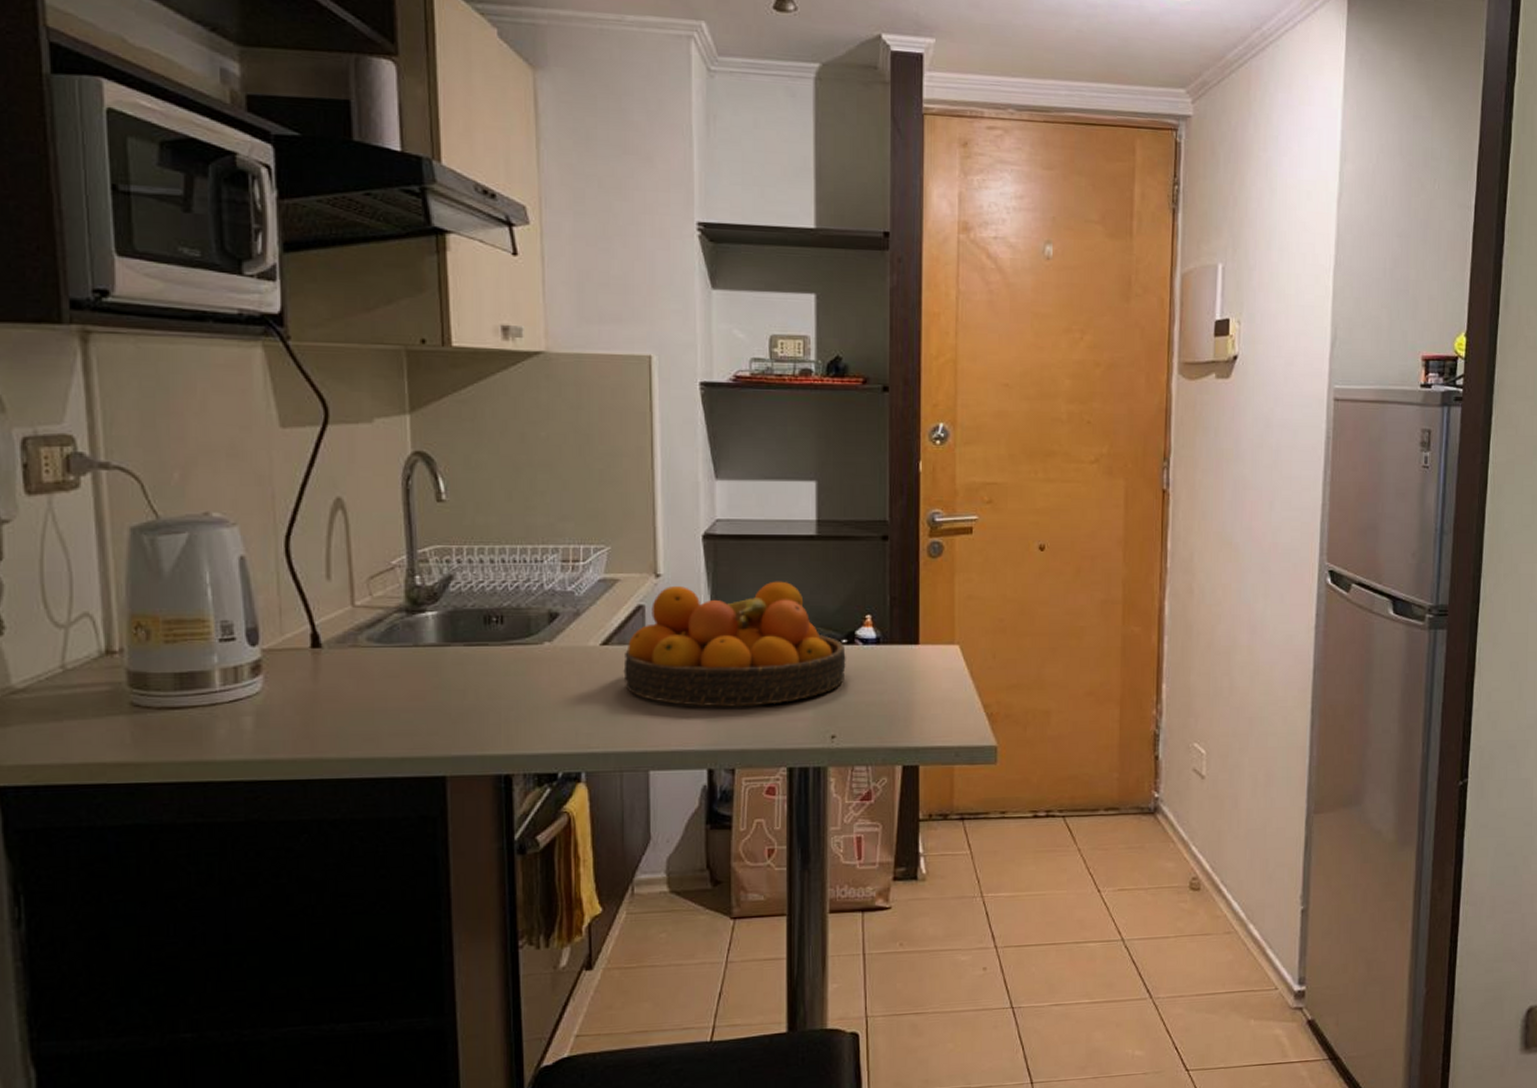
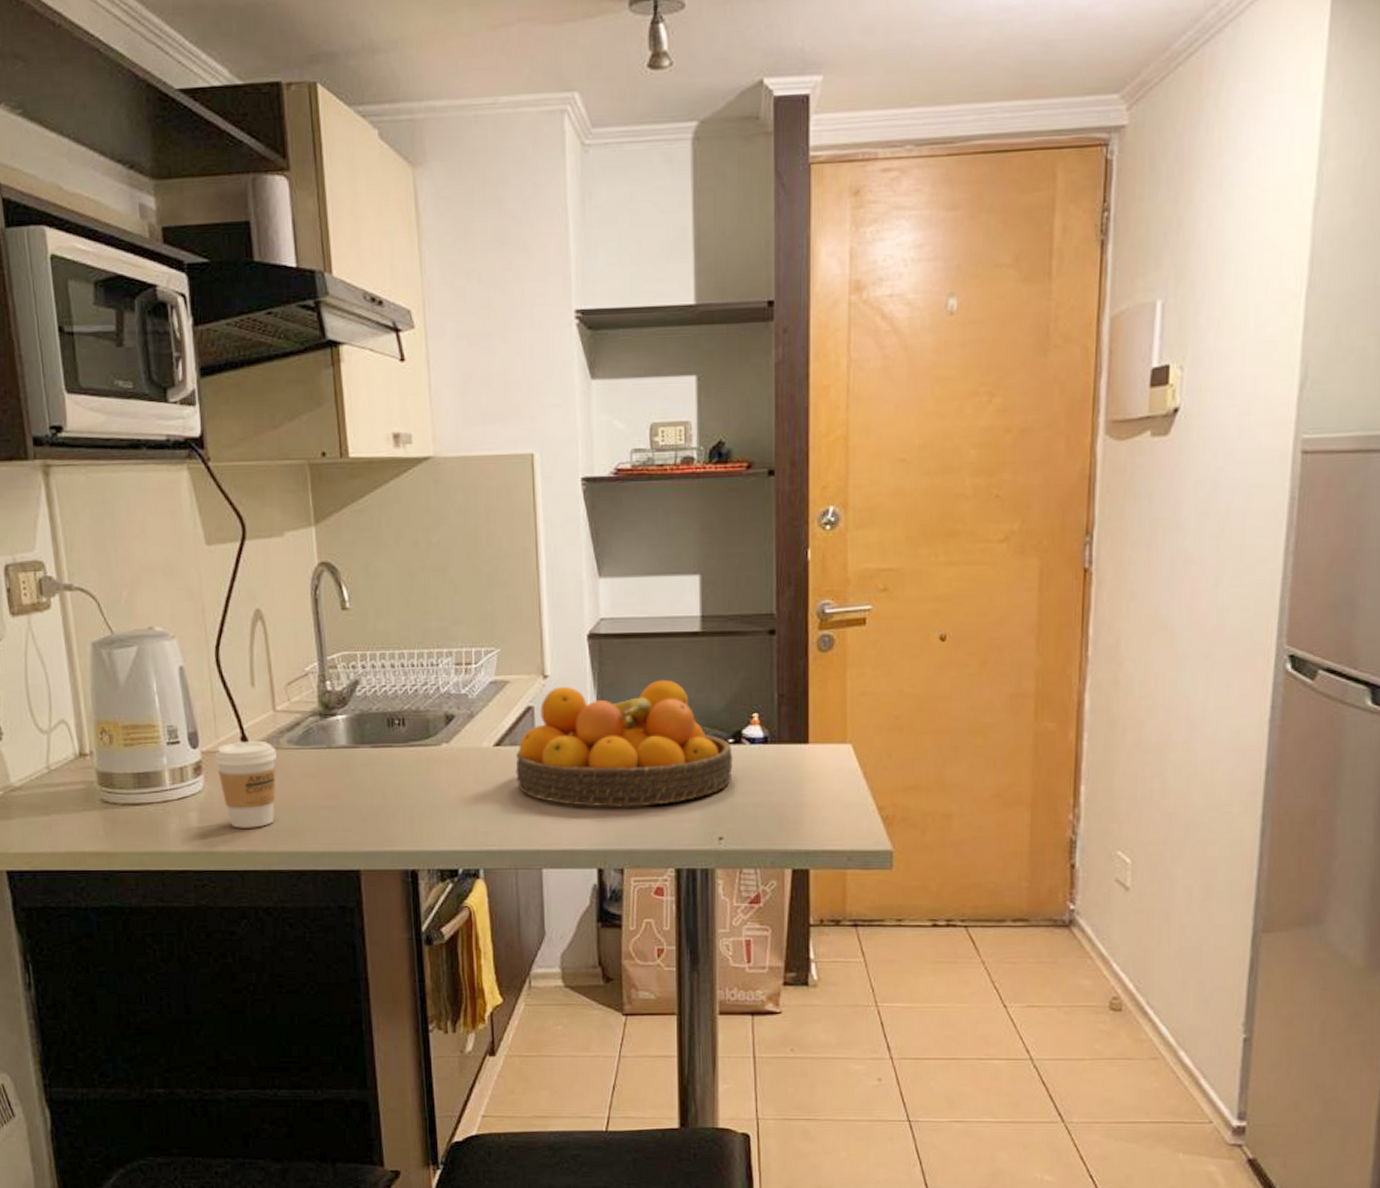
coffee cup: none [279,638,353,733] -> present [215,740,277,828]

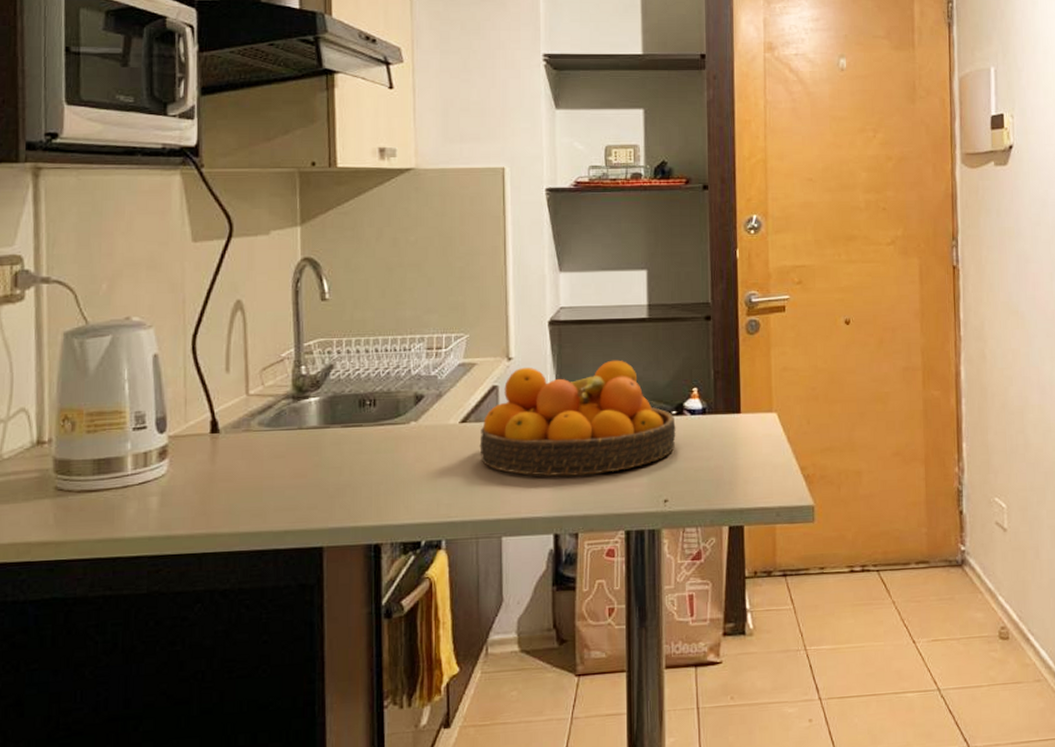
coffee cup: present [215,740,277,828] -> none [183,423,246,511]

